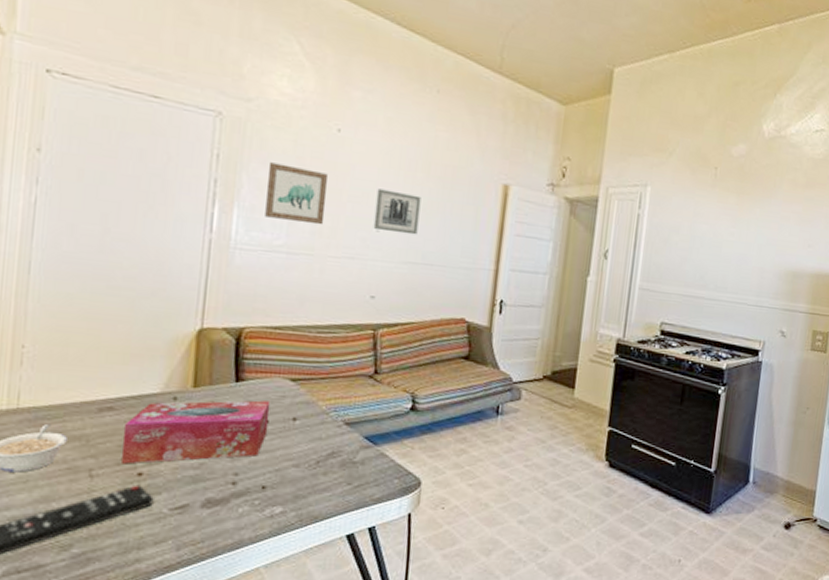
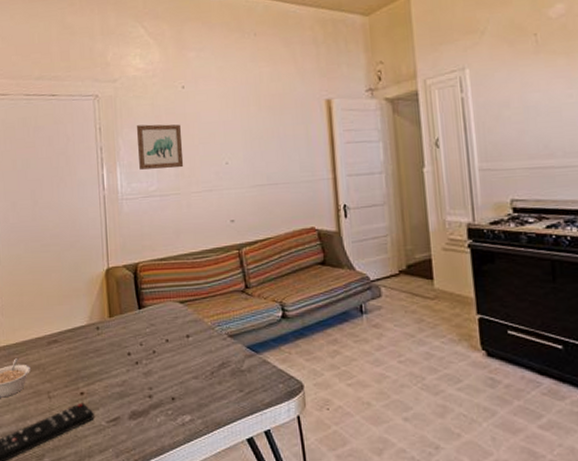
tissue box: present [121,400,271,464] -> none [66,323,169,386]
wall art: present [373,188,421,235] -> none [220,126,260,163]

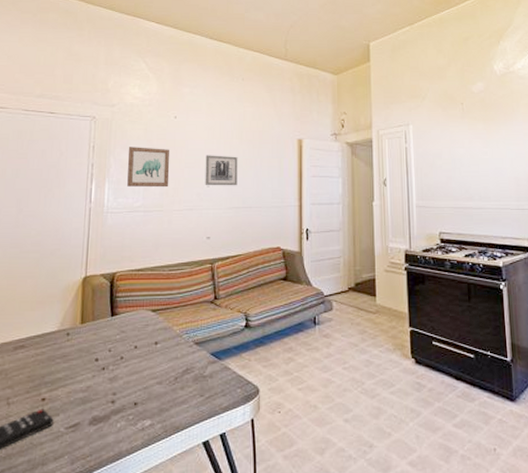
wall art: none [220,126,260,163] -> present [205,155,238,186]

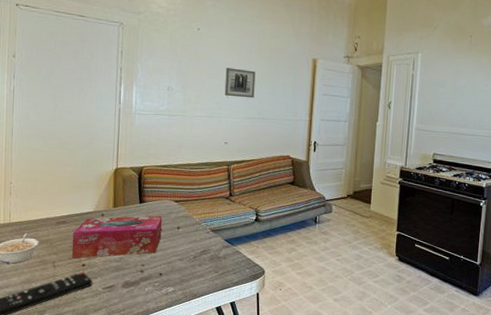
tissue box: none [30,330,138,392] -> present [72,215,163,259]
wall art: present [127,147,170,188] -> none [153,54,193,95]

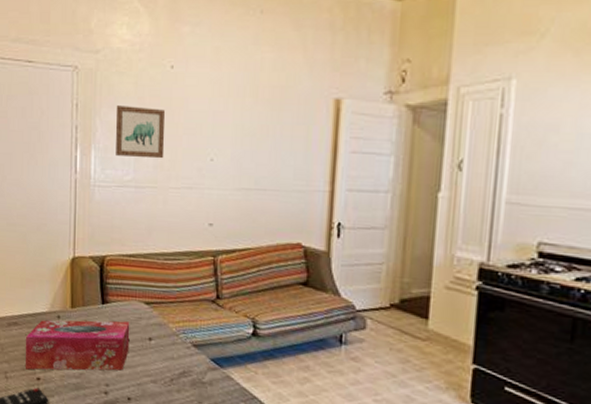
wall art: none [153,54,193,95] -> present [115,105,165,159]
wall art: present [224,67,256,99] -> none [207,118,251,161]

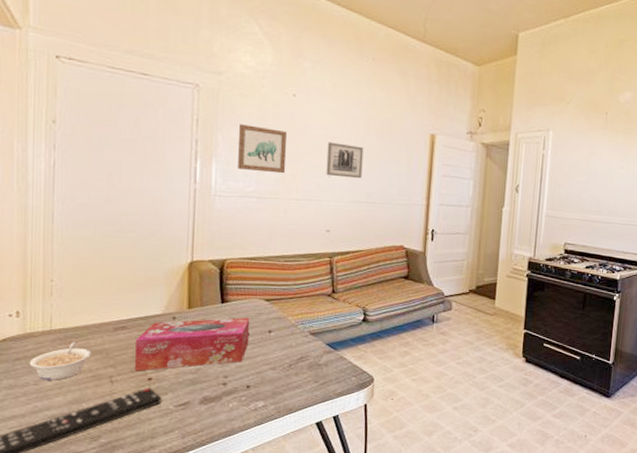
wall art: none [207,118,251,161] -> present [326,142,364,179]

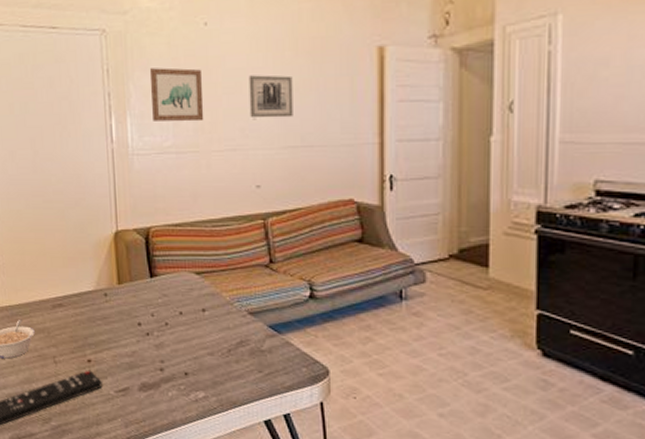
tissue box: present [134,317,250,372] -> none [72,294,183,353]

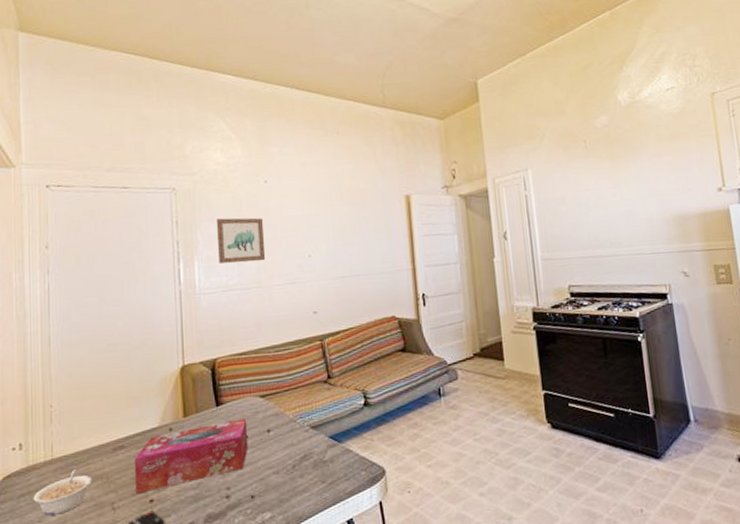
tissue box: none [72,294,183,353] -> present [134,418,249,494]
wall art: present [248,75,293,118] -> none [303,220,342,255]

